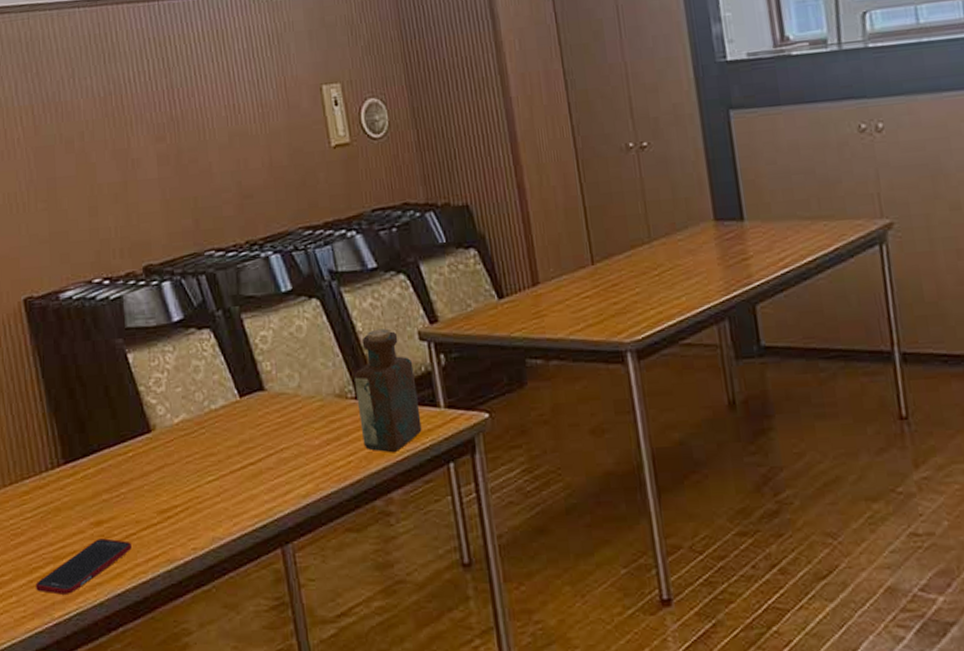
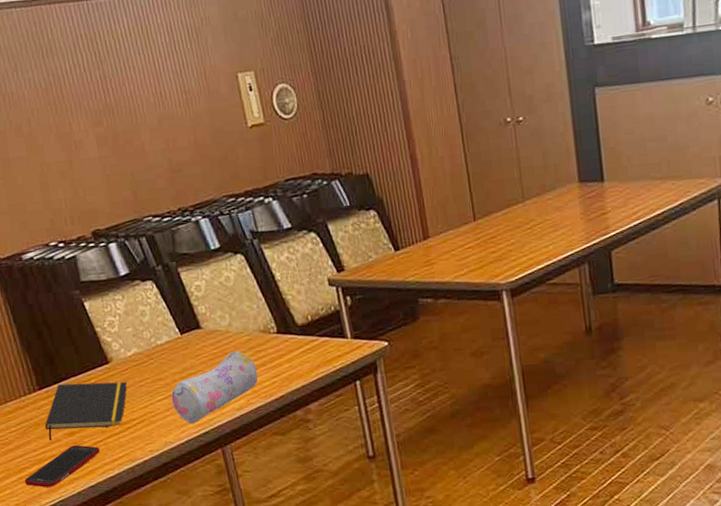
notepad: none [66,456,172,531] -> present [44,381,128,440]
pencil case: none [223,419,331,515] -> present [171,350,258,424]
bottle: present [354,328,422,453] -> none [275,277,333,375]

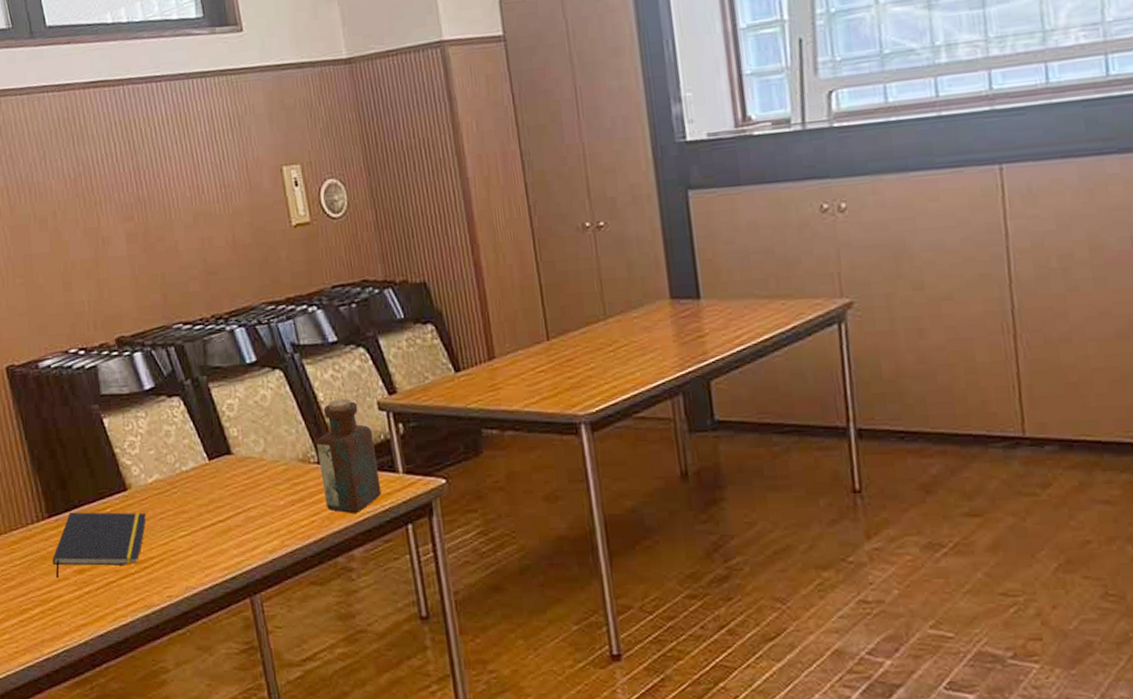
cell phone: present [24,445,100,487] -> none [26,585,112,634]
pencil case: present [171,350,258,424] -> none [195,481,295,567]
bottle: none [275,277,333,375] -> present [316,398,382,514]

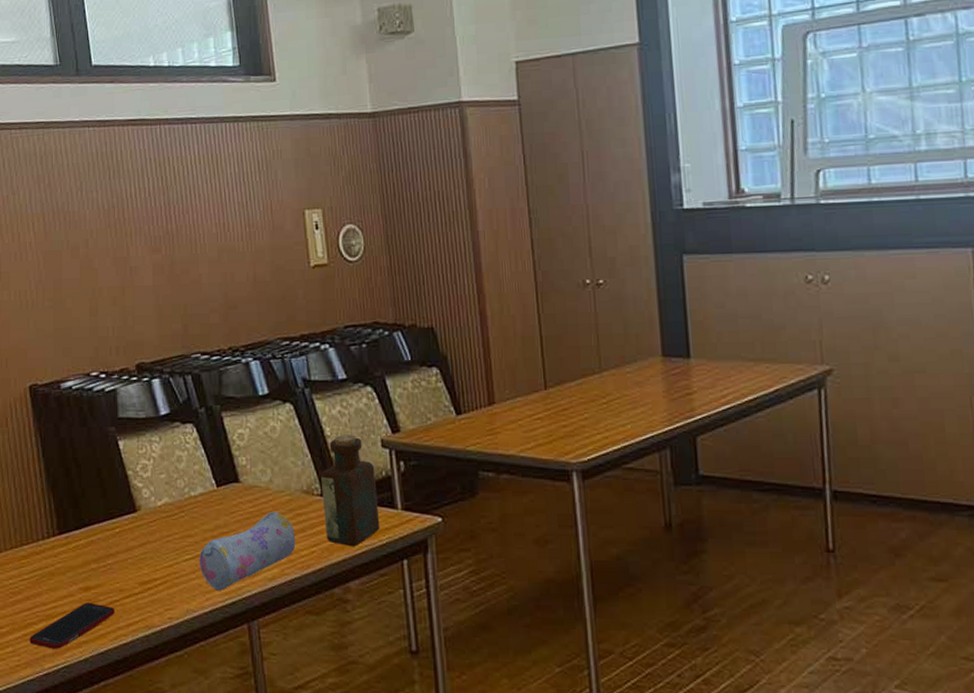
cell phone: none [26,585,112,634] -> present [29,602,115,649]
notepad: present [52,512,147,578] -> none [59,531,154,594]
pencil case: none [195,481,295,567] -> present [199,511,296,592]

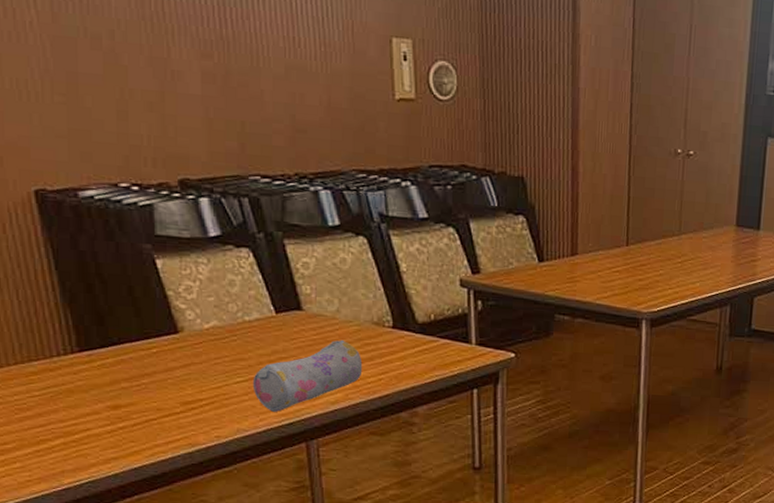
cell phone: present [29,602,115,649] -> none [43,420,151,465]
bottle: present [320,434,380,547] -> none [393,271,453,376]

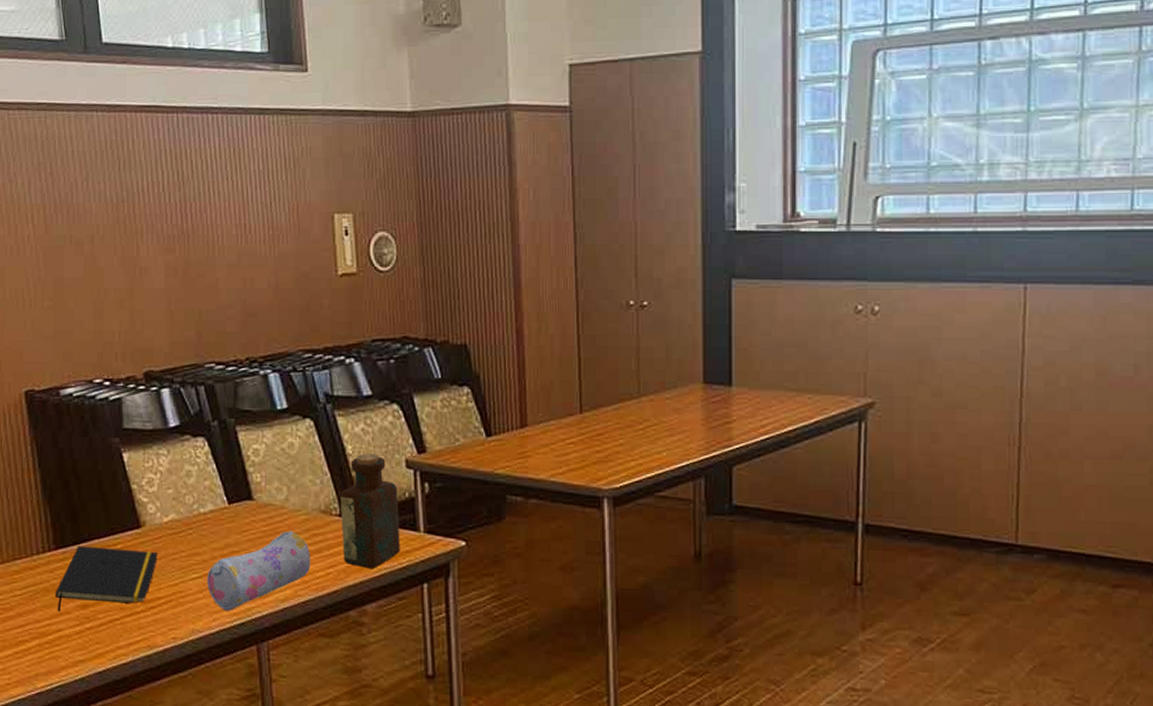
notepad: none [80,349,200,412] -> present [54,546,159,611]
bottle: none [393,271,453,376] -> present [340,453,400,570]

